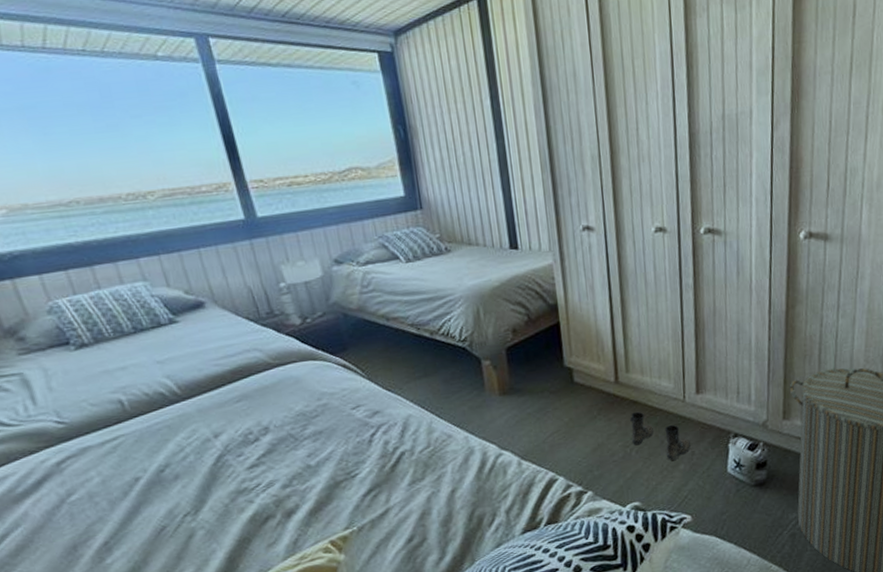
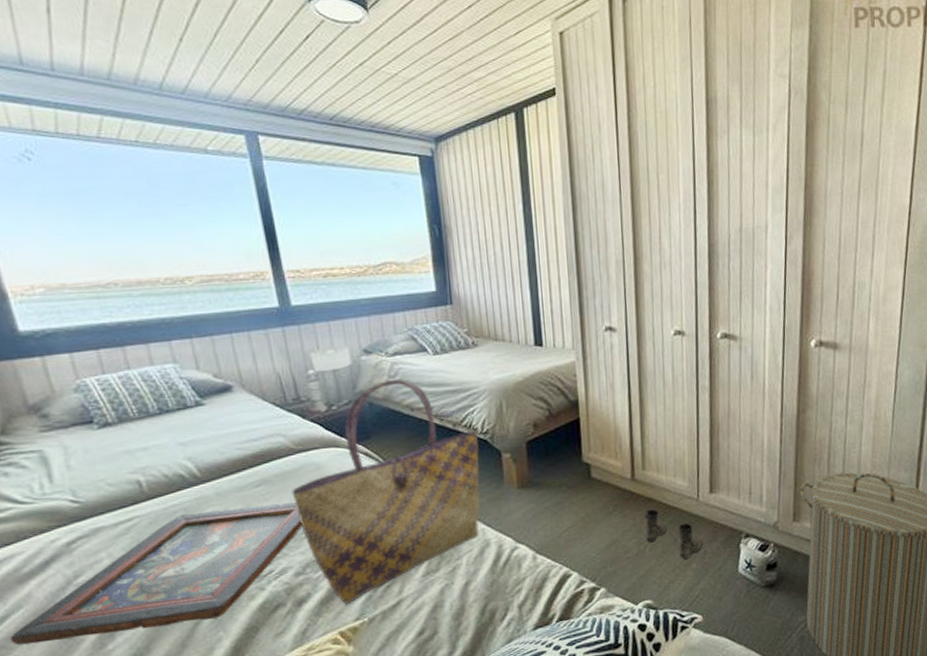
decorative tray: none [12,415,286,562] -> present [10,501,303,646]
tote bag: none [272,289,463,515] -> present [292,379,480,605]

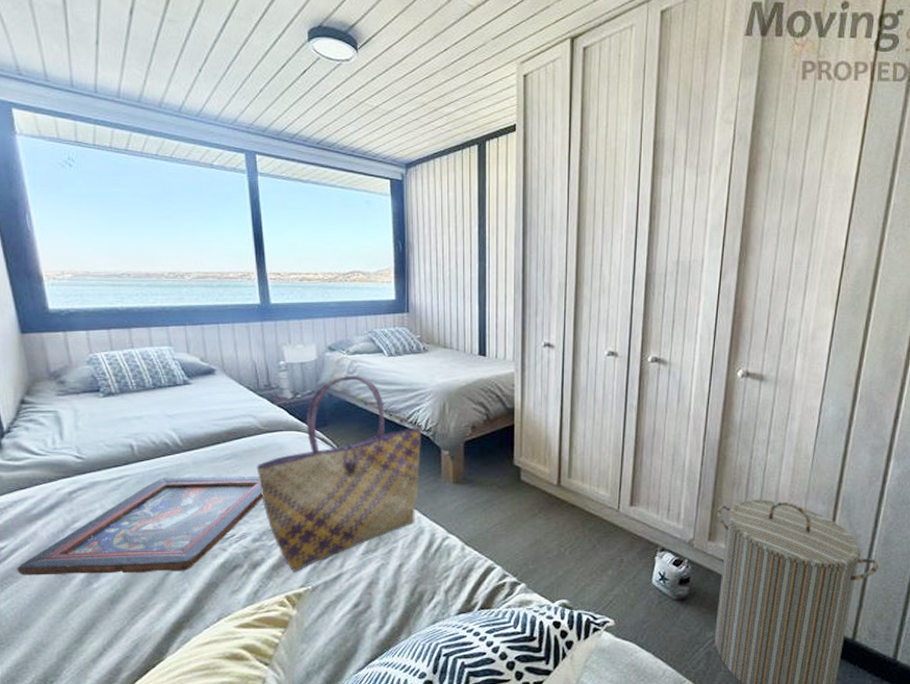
boots: present [645,509,703,559] -> none [567,515,620,565]

